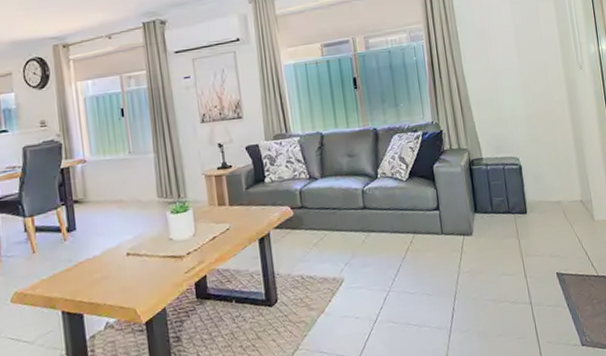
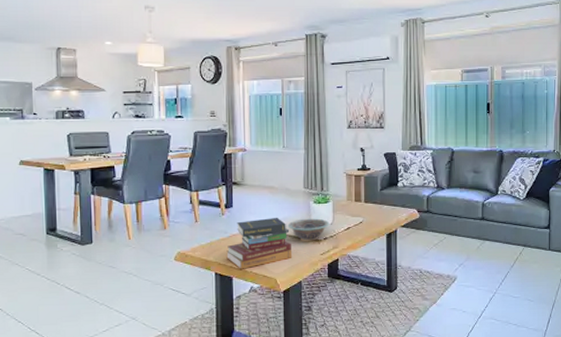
books: none [73,235,151,303] -> present [226,217,291,269]
decorative bowl: none [144,230,192,261] -> present [288,218,330,242]

